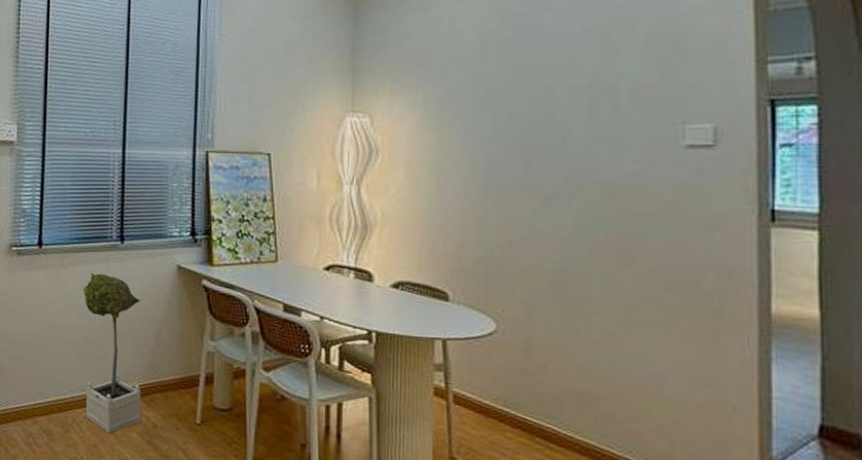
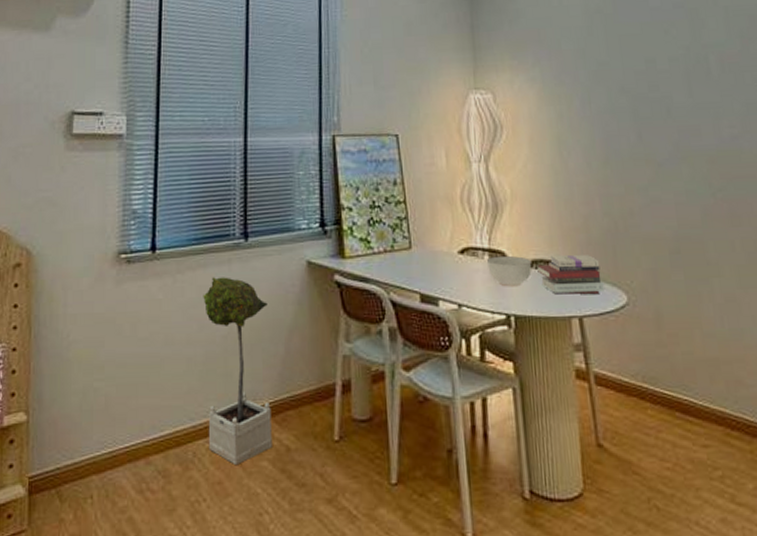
bowl: none [351,275,398,306] -> present [486,255,532,287]
books: none [403,278,472,320] -> present [537,254,604,295]

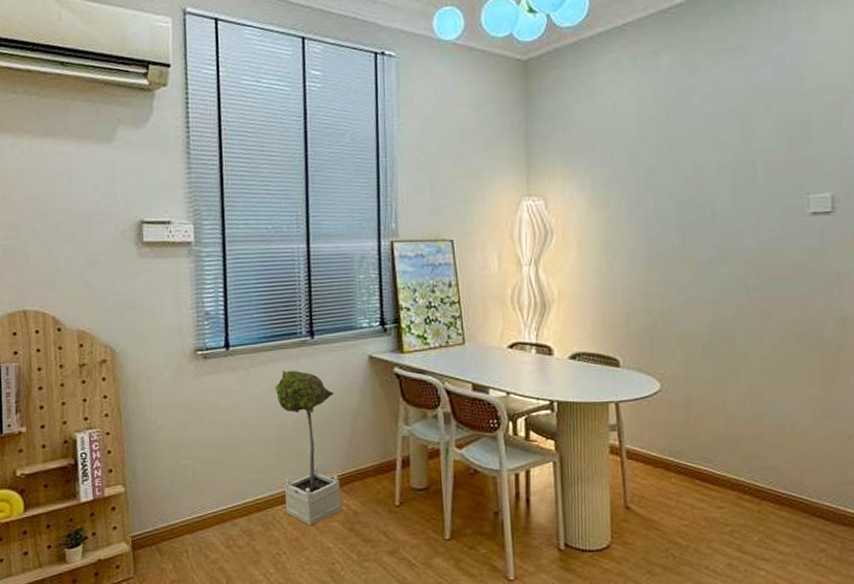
bowl: present [486,255,532,287] -> none [533,349,575,377]
books: present [537,254,604,295] -> none [579,348,640,383]

